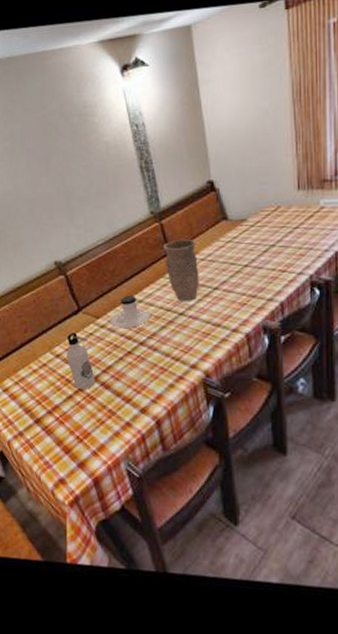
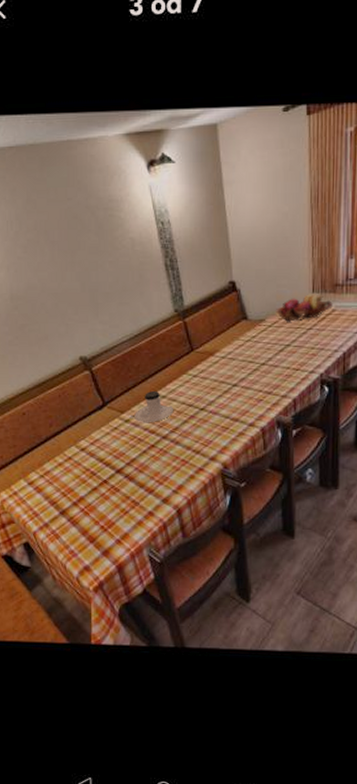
water bottle: present [66,333,95,390] -> none [92,427,119,482]
vase: present [163,240,199,302] -> none [186,338,220,398]
fruit basket: none [258,190,321,221] -> present [276,294,333,322]

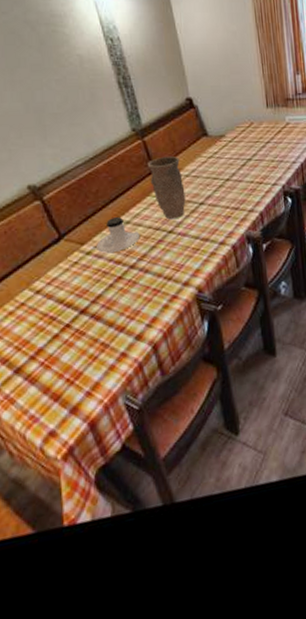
vase: none [186,338,220,398] -> present [147,156,186,220]
fruit basket: present [276,294,333,322] -> none [234,108,286,137]

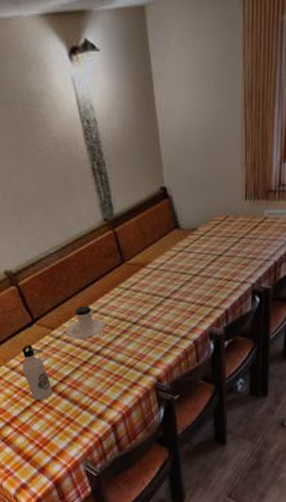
water bottle: none [47,263,84,326] -> present [21,345,53,401]
vase: present [147,156,186,220] -> none [117,249,152,312]

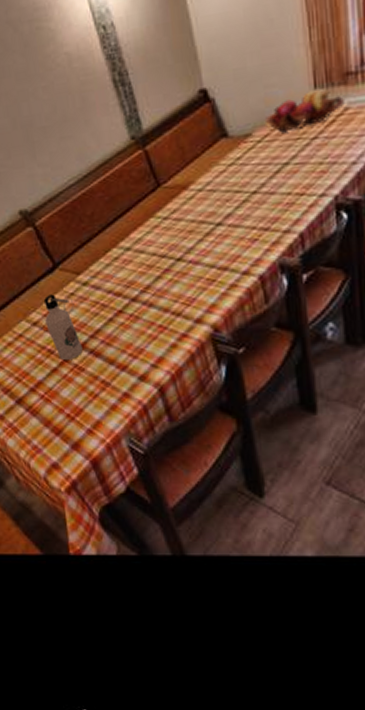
coffee cup: present [65,306,106,338] -> none [93,243,143,284]
fruit basket: none [208,200,265,231] -> present [266,88,345,133]

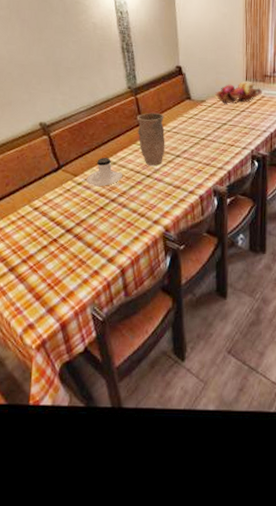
water bottle: present [43,294,83,361] -> none [44,188,69,241]
coffee cup: none [93,243,143,284] -> present [86,158,123,186]
vase: none [150,167,199,245] -> present [137,113,165,166]

